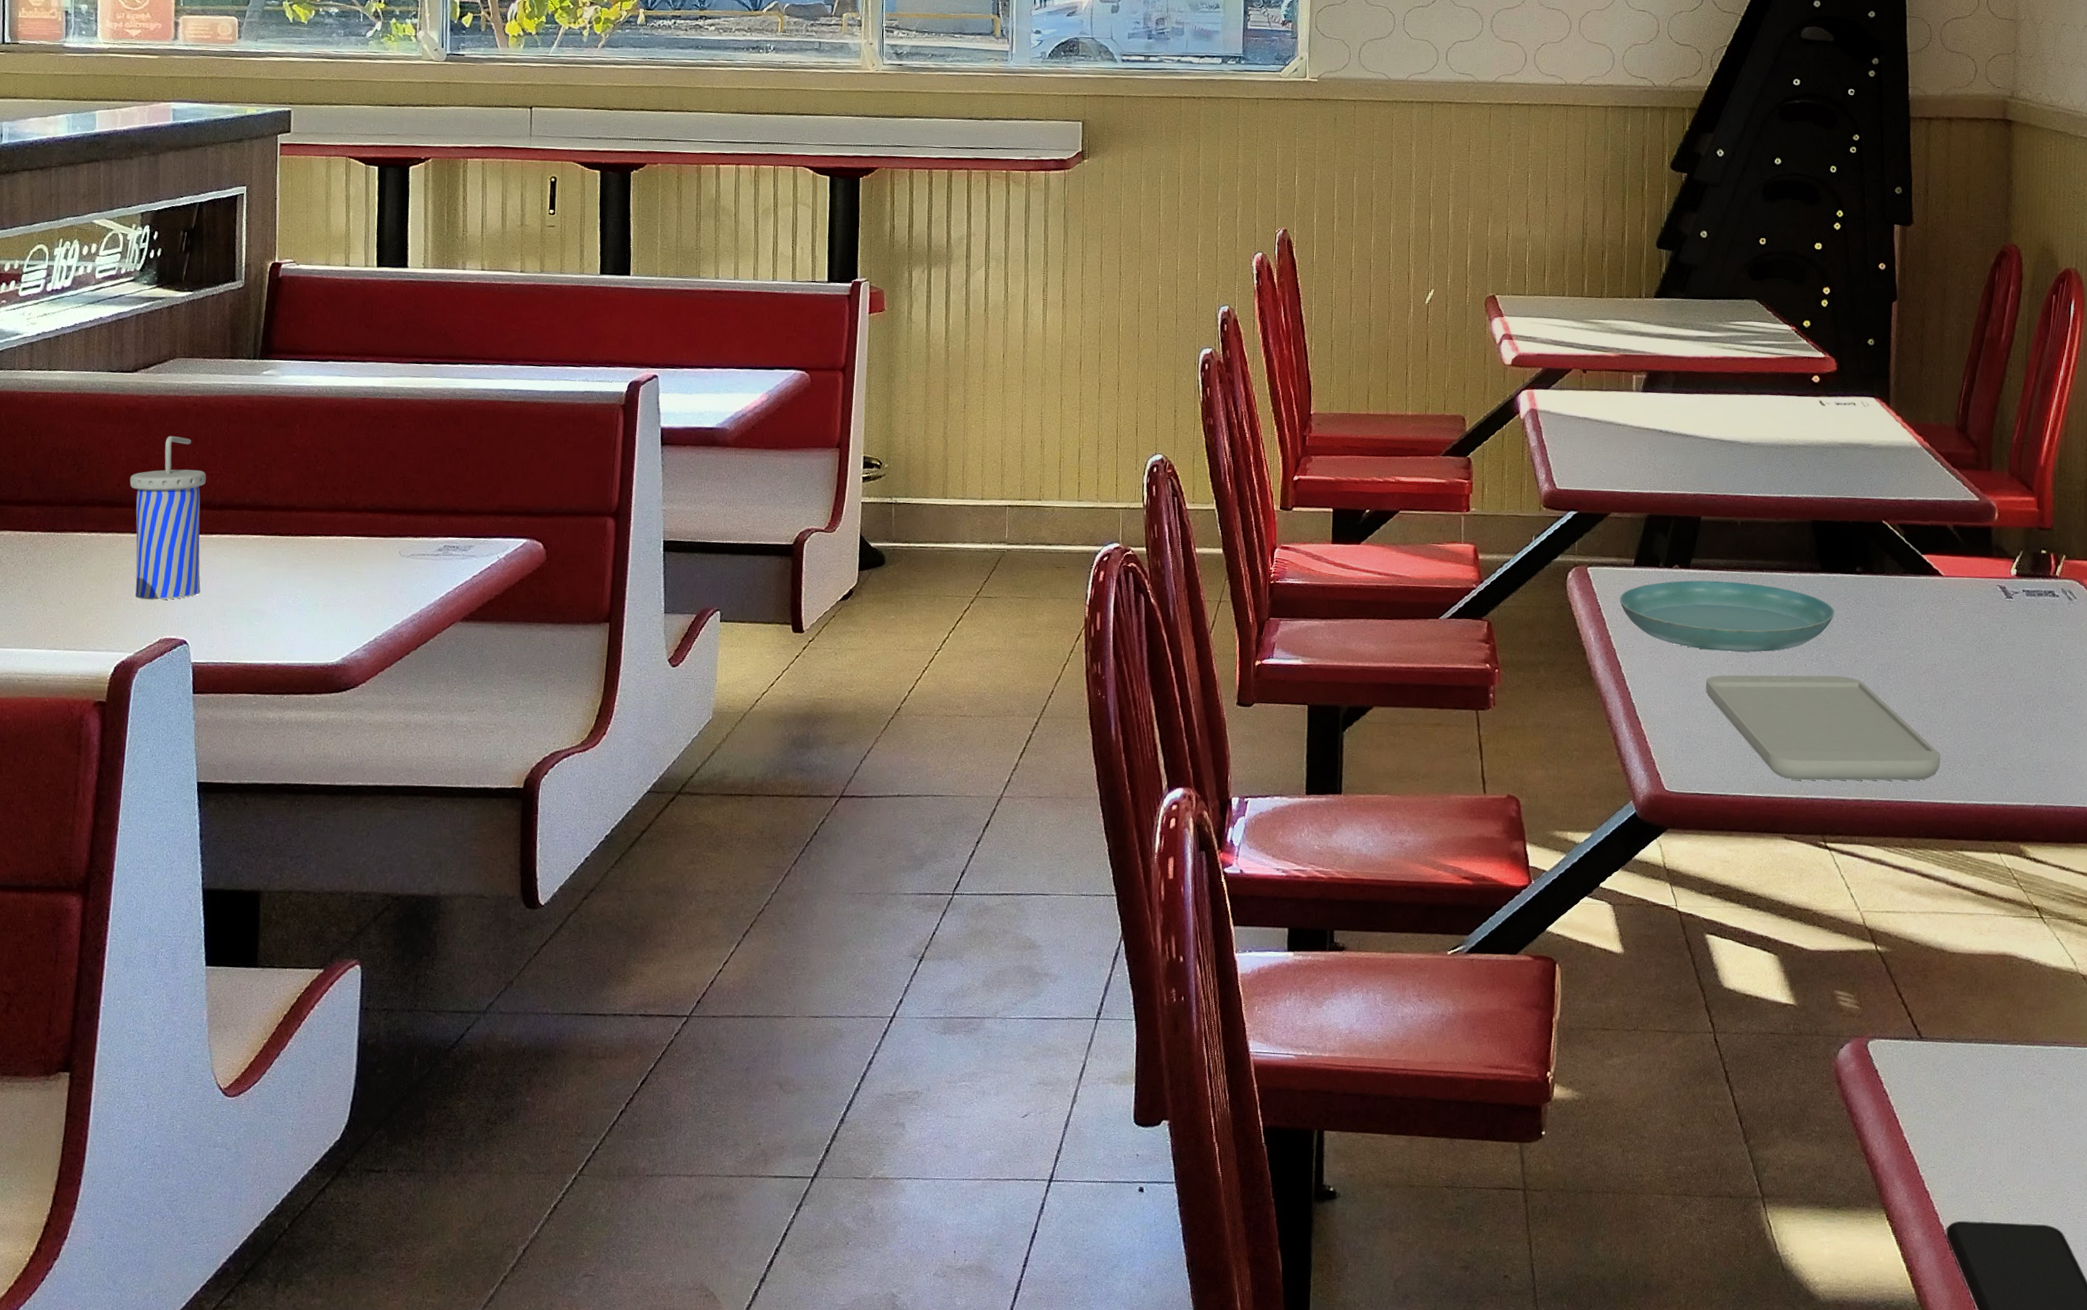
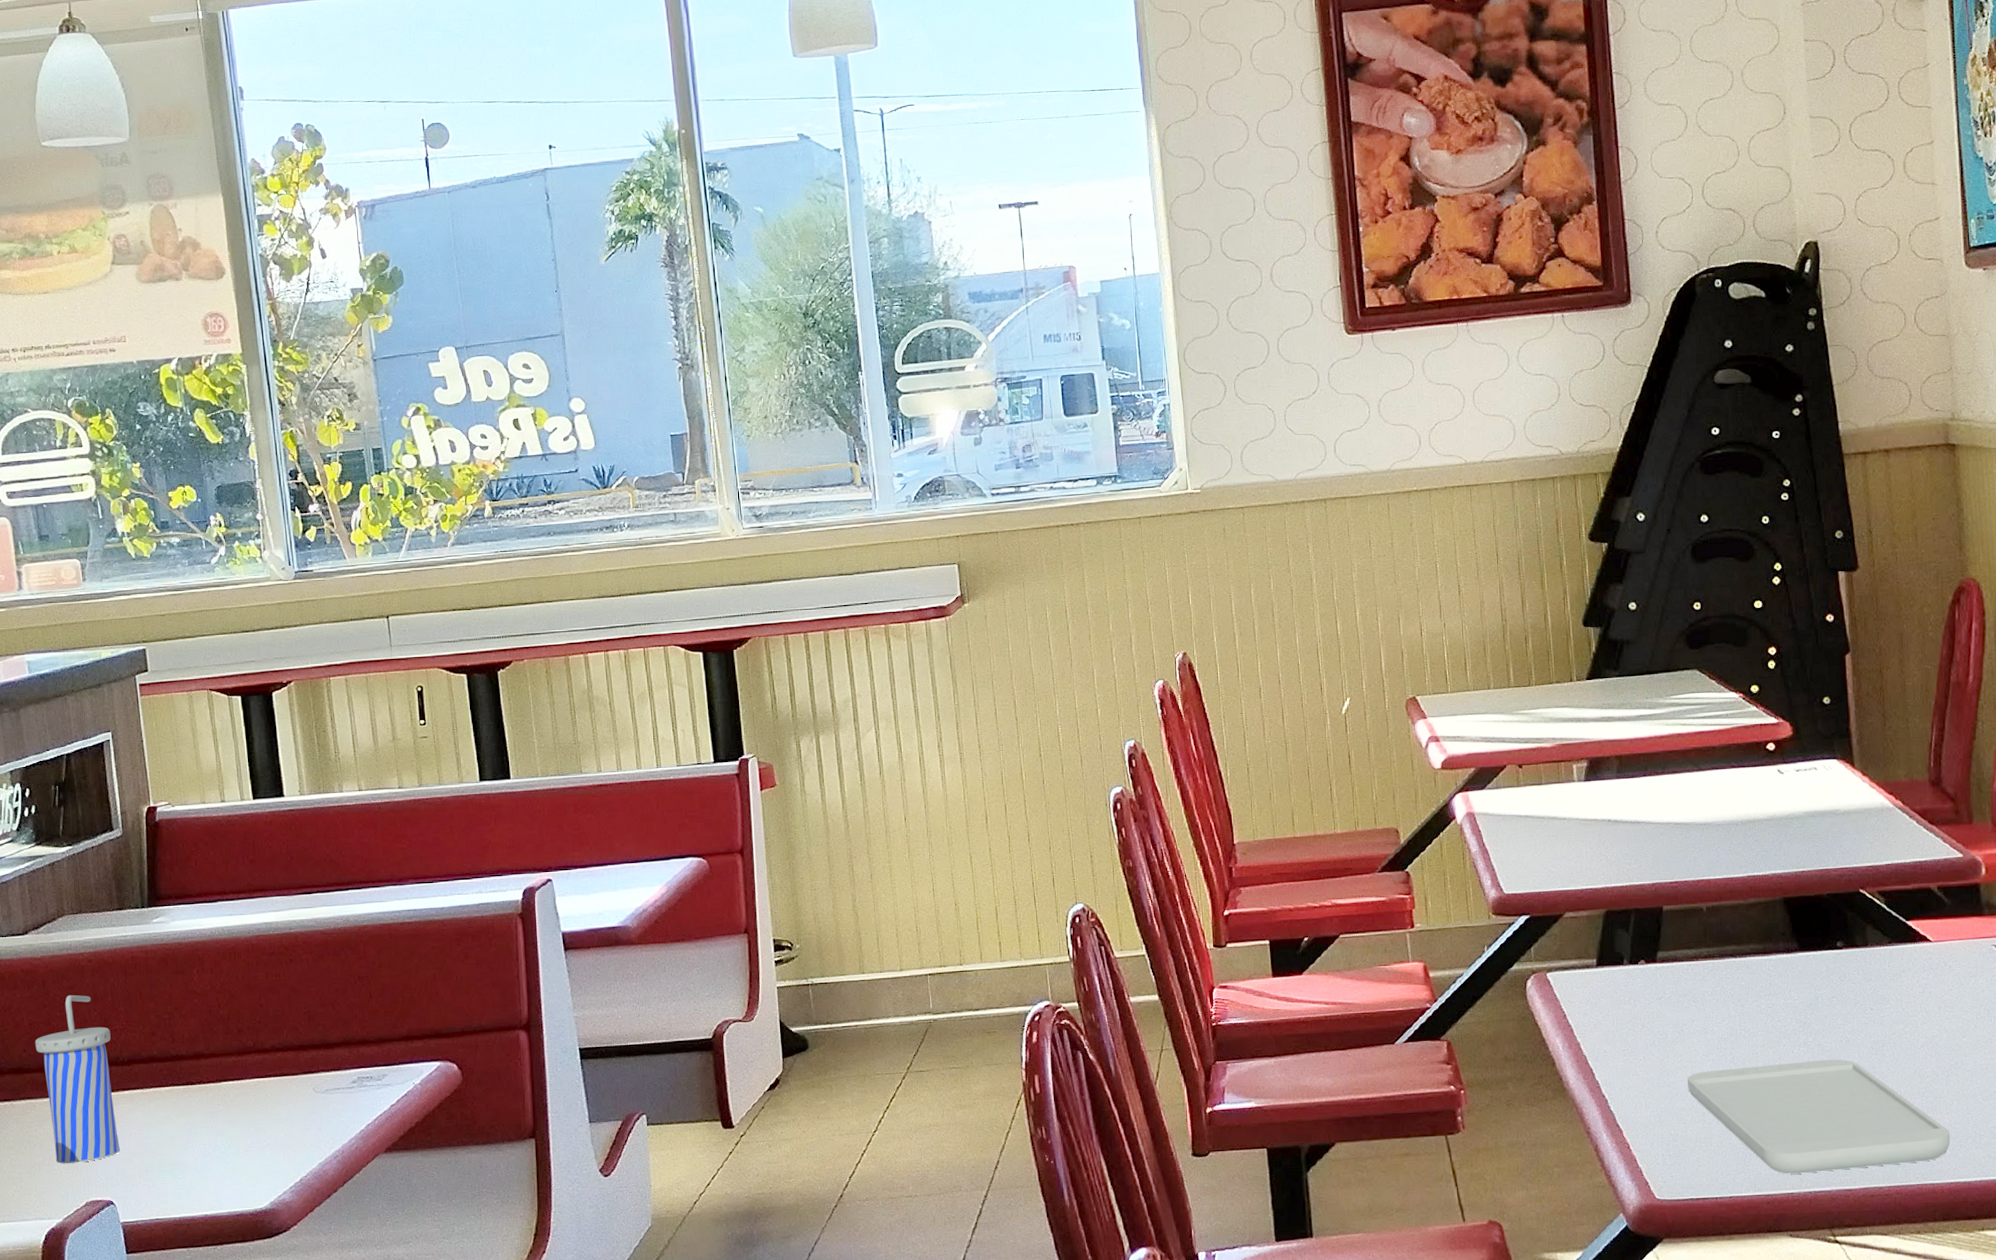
saucer: present [1619,580,1835,653] -> none [1584,971,1819,1047]

